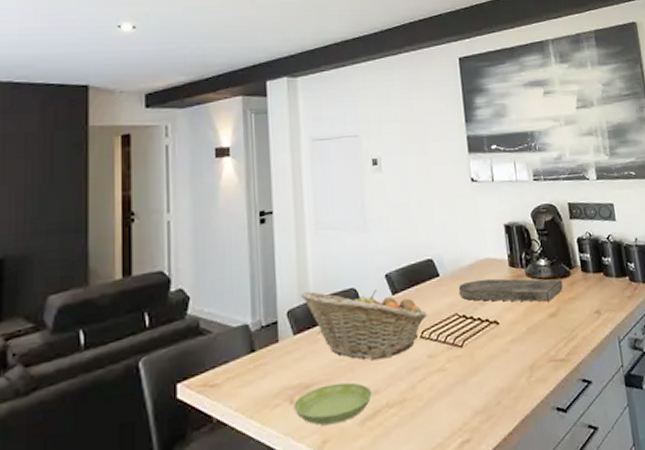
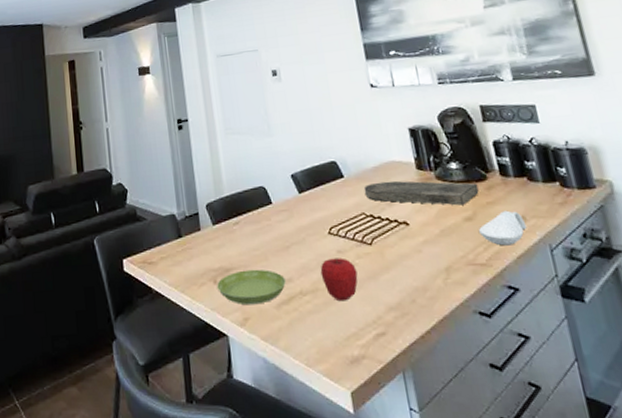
fruit basket: present [301,290,428,360] -> none [216,188,334,251]
apple: none [409,363,447,411] -> present [320,257,358,302]
spoon rest: none [560,305,601,341] -> present [478,210,527,246]

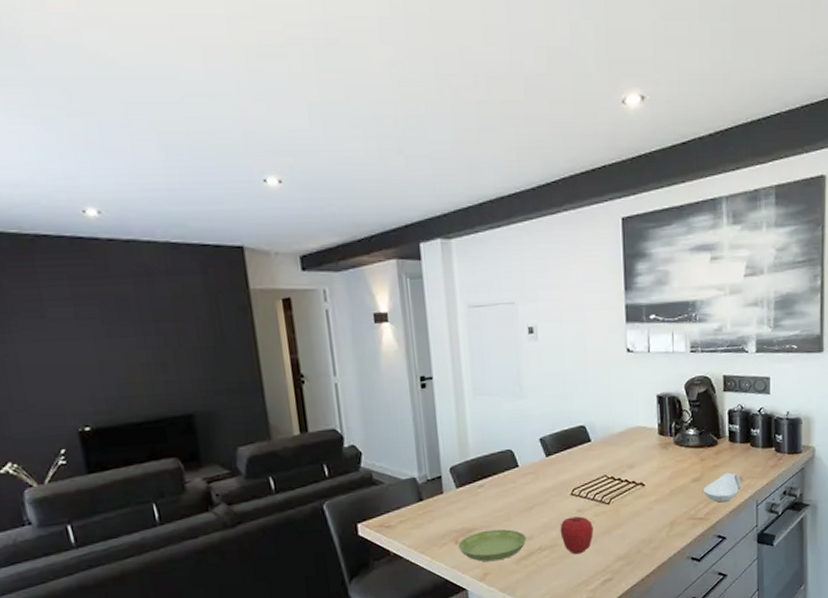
cutting board: present [363,180,479,206] -> none [608,445,709,468]

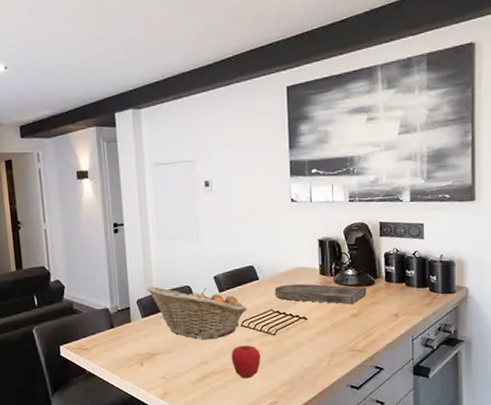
saucer: present [458,529,527,562] -> none [143,354,202,383]
fruit basket: none [461,451,578,511] -> present [147,287,248,339]
cutting board: none [608,445,709,468] -> present [274,283,367,305]
spoon rest: present [702,472,742,503] -> none [360,309,398,337]

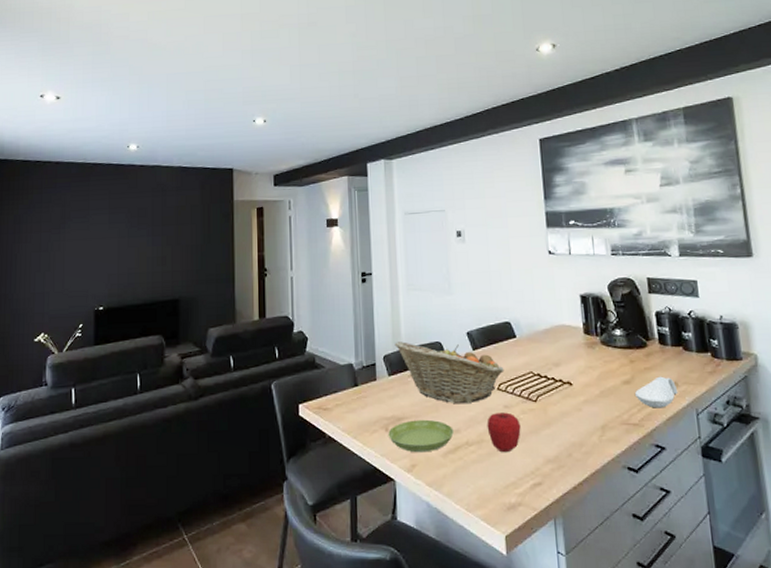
saucer: none [143,354,202,383] -> present [388,419,454,453]
cutting board: present [274,283,367,305] -> none [533,343,639,369]
spoon rest: none [360,309,398,337] -> present [634,376,678,408]

